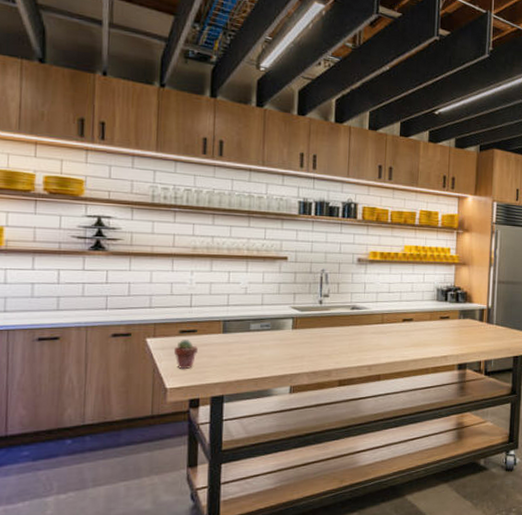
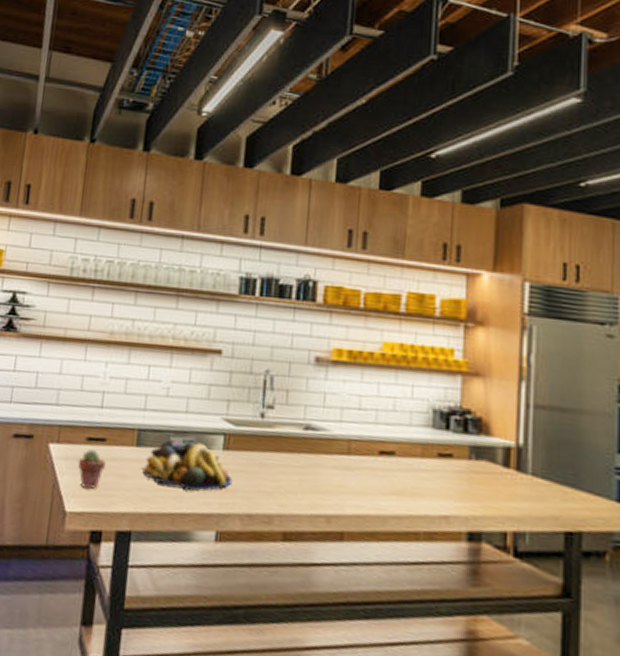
fruit bowl: none [229,326,301,360] -> present [142,439,233,492]

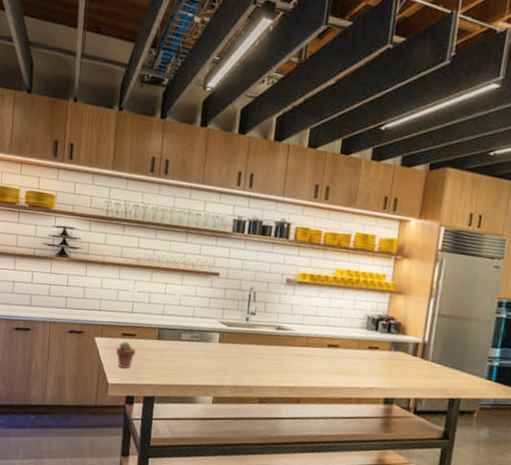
fruit bowl: present [142,439,233,492] -> none [162,335,225,371]

